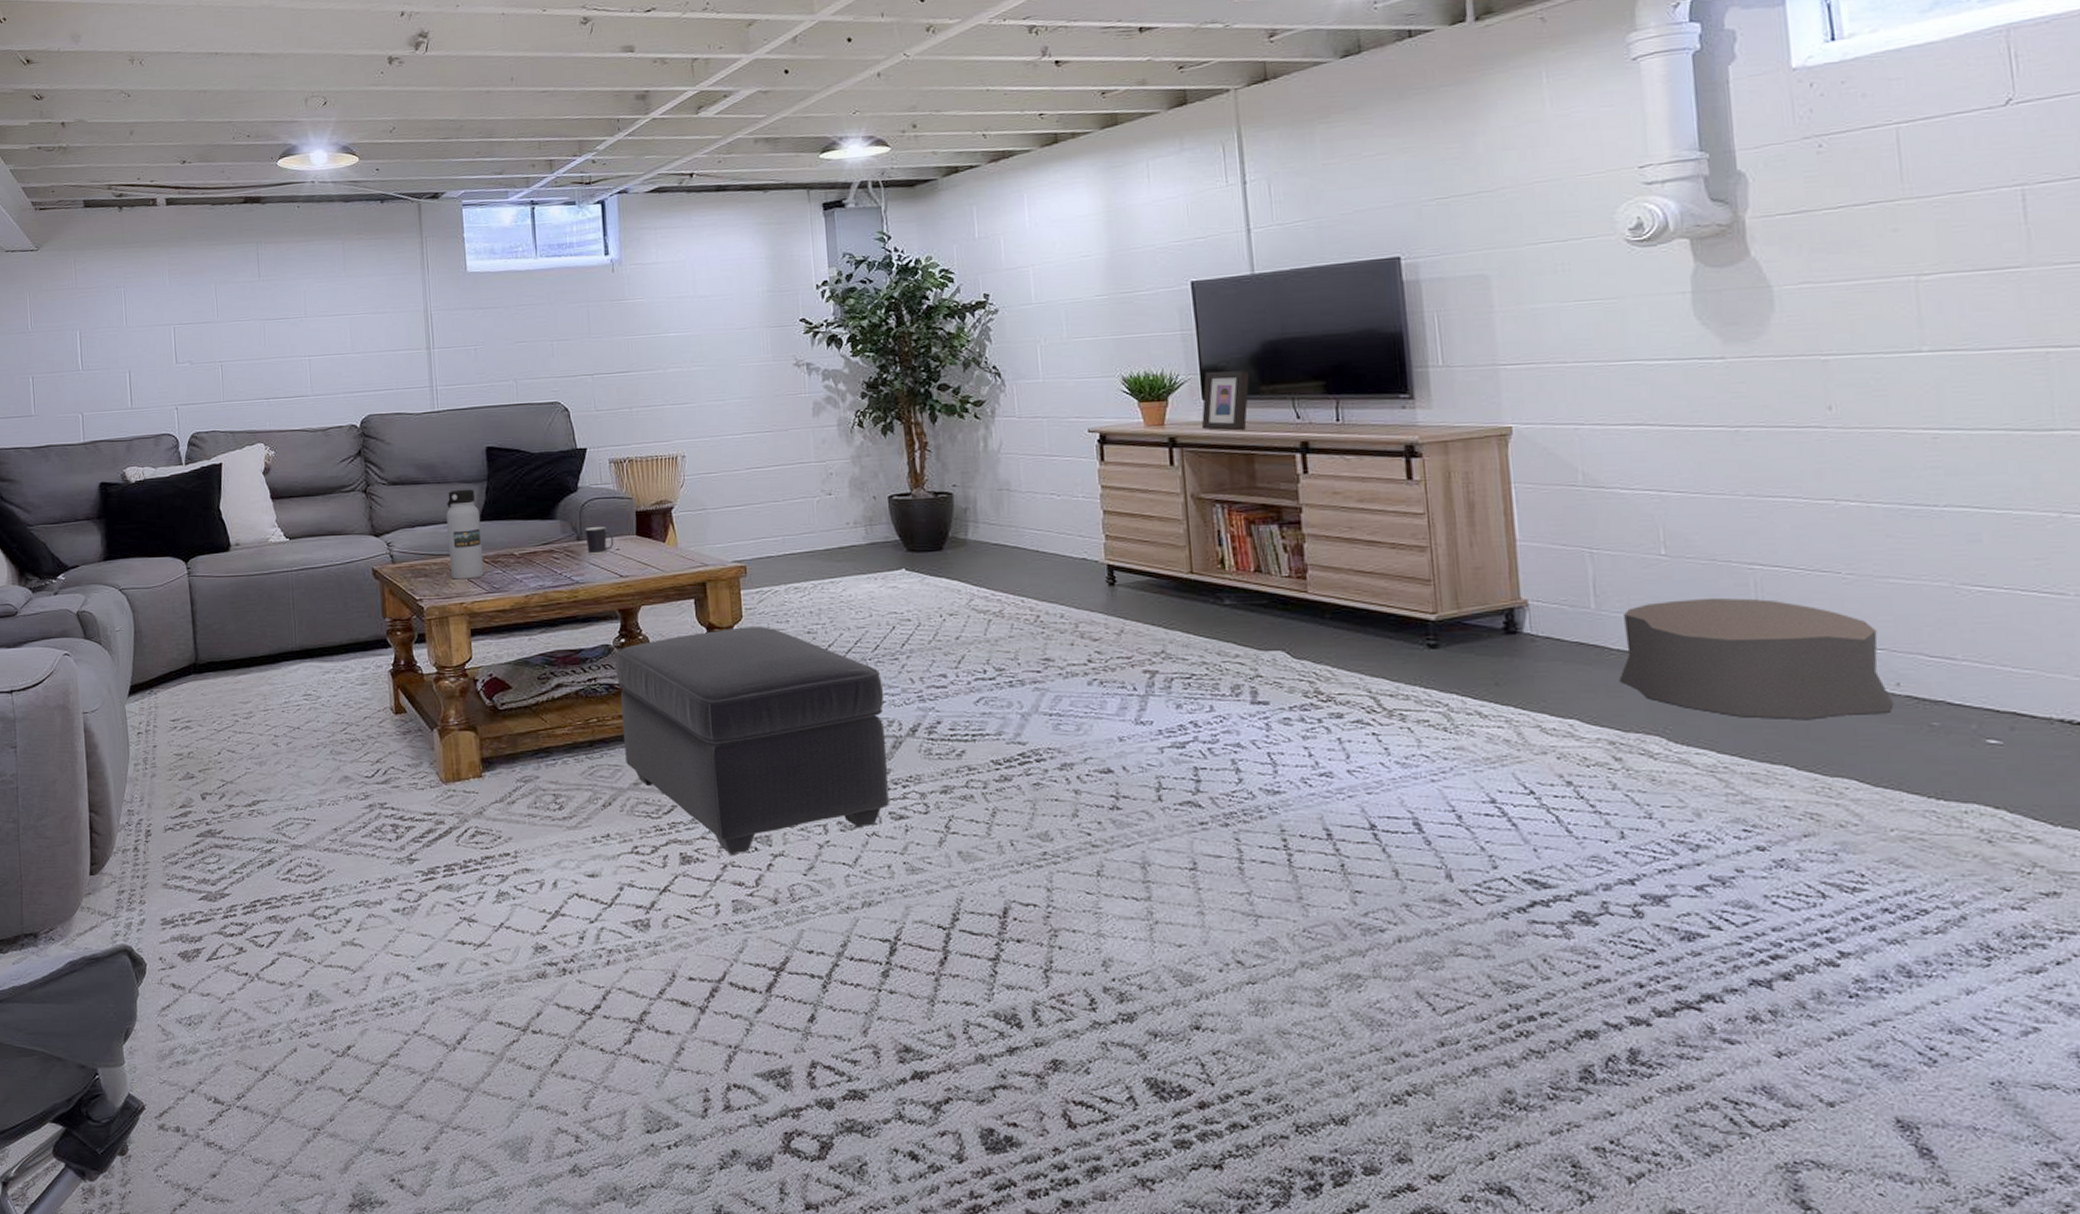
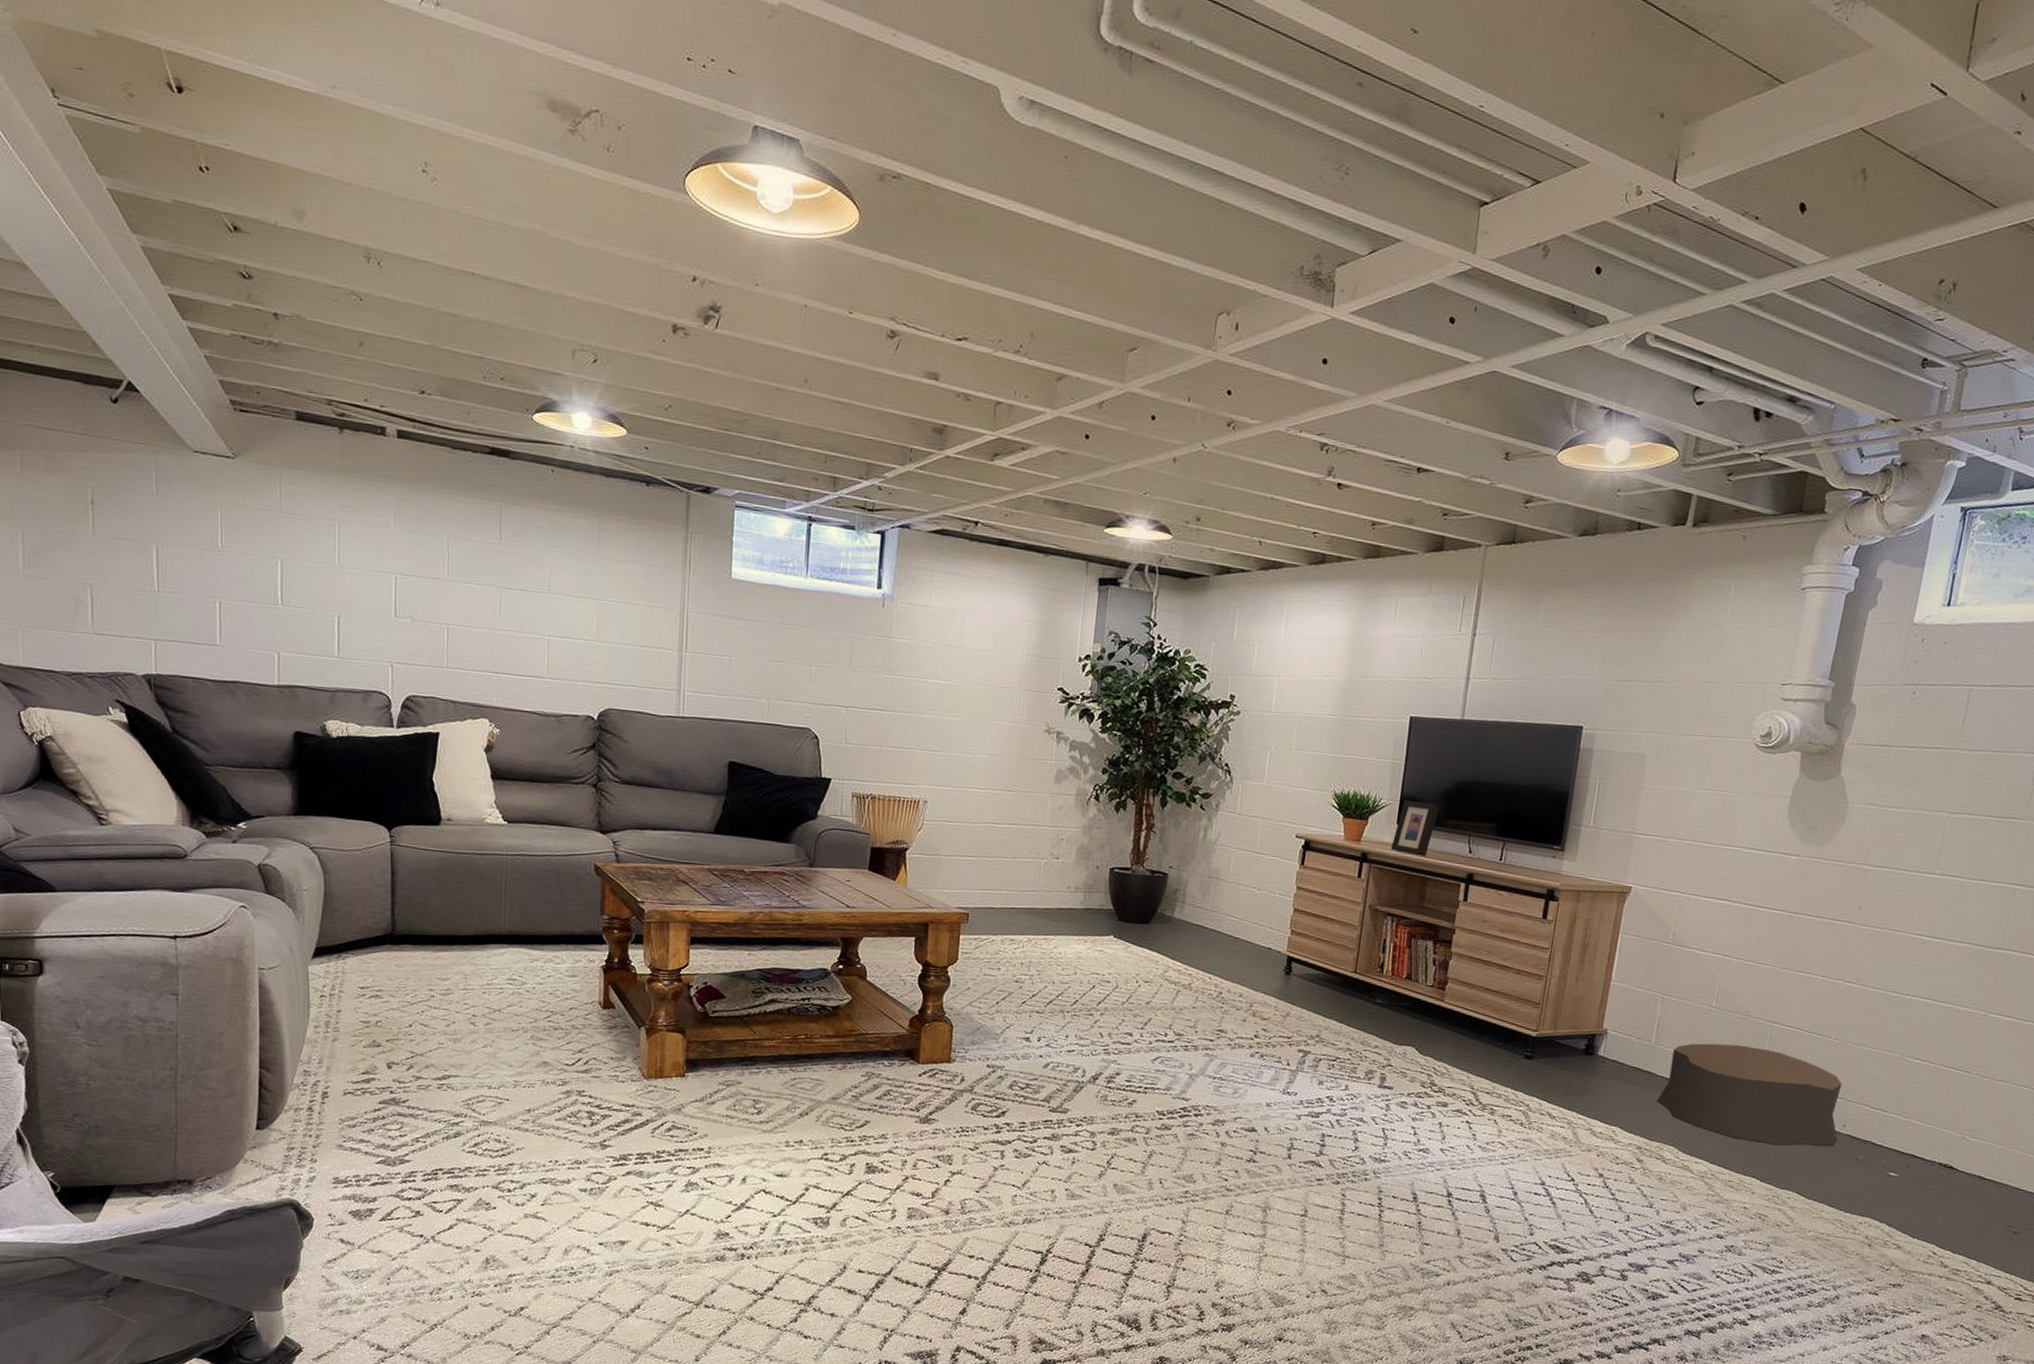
water bottle: present [446,489,484,580] -> none [676,798,714,889]
mug: present [584,526,614,555] -> none [817,855,846,884]
ottoman: present [615,626,889,854] -> none [827,968,1075,1169]

